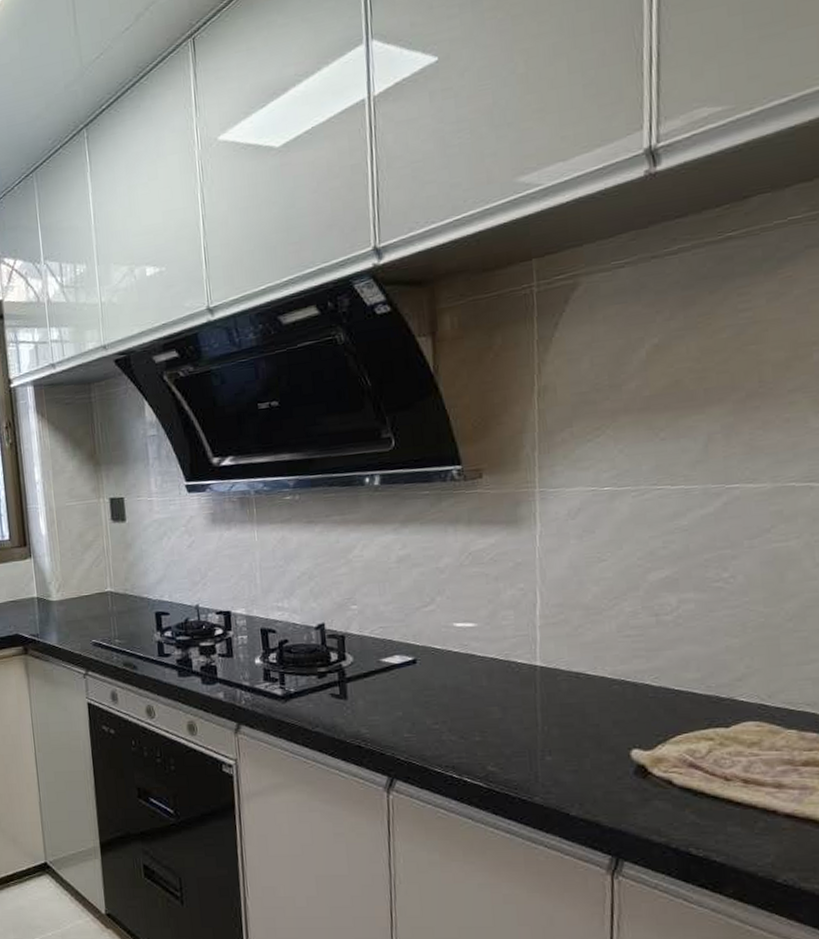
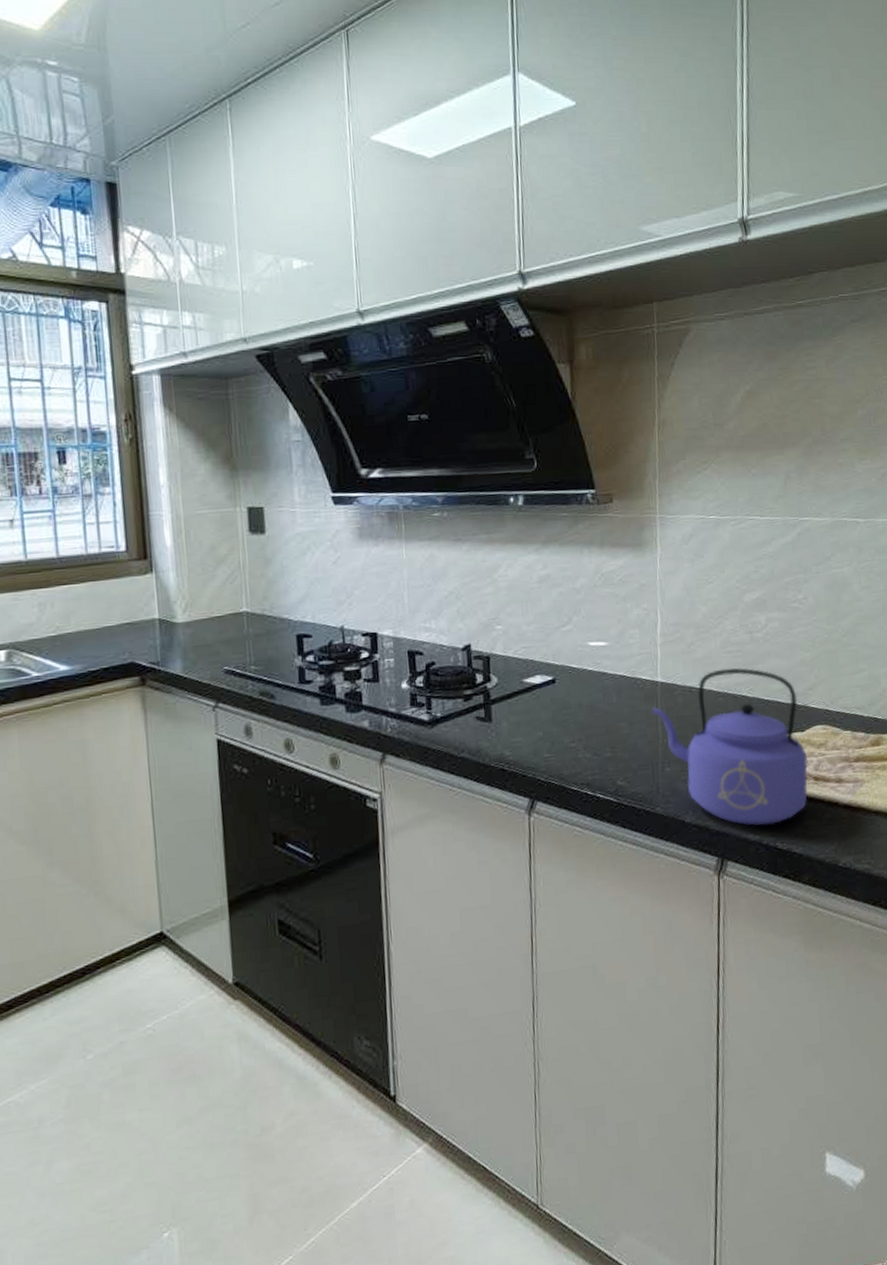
kettle: none [529,653,734,828] -> present [652,667,808,826]

